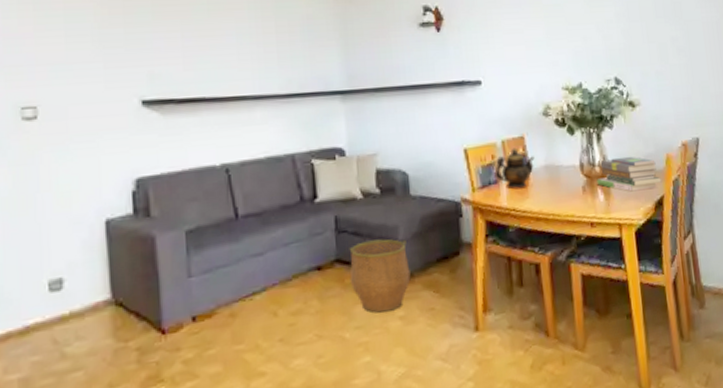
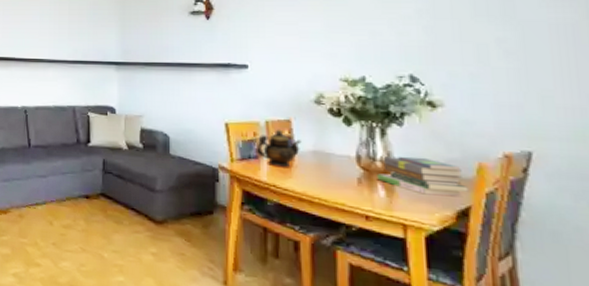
basket: present [349,239,411,313] -> none [111,184,165,246]

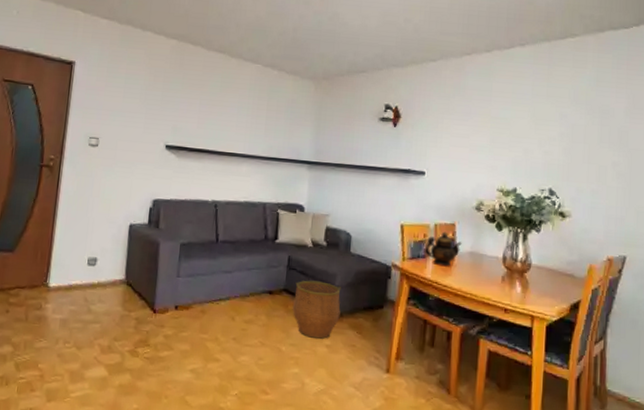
basket: none [111,184,165,246] -> present [292,280,341,339]
books: present [377,156,469,197] -> none [516,258,581,292]

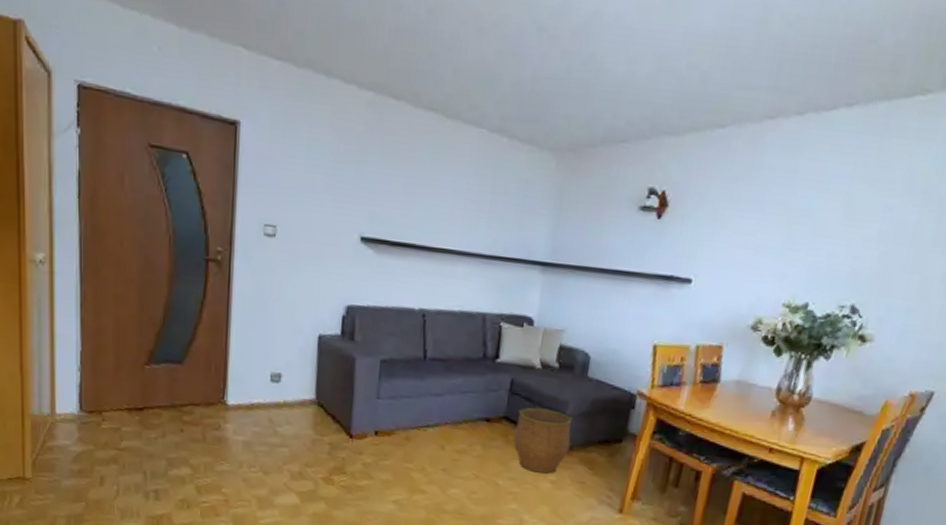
teapot: present [424,231,462,267] -> none [678,355,728,398]

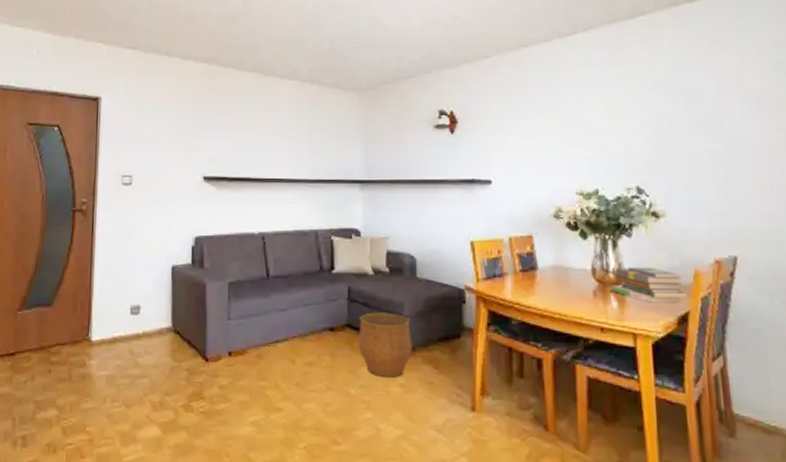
books: none [790,390,870,432] -> present [610,266,687,303]

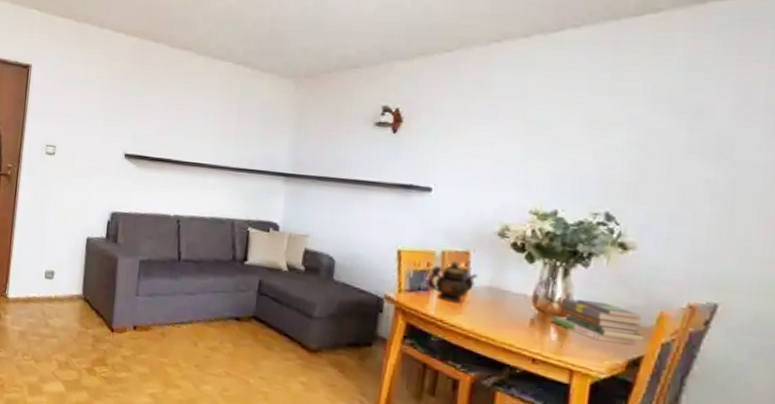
basket: present [357,312,413,377] -> none [262,308,321,375]
teapot: none [500,245,543,285] -> present [426,261,478,304]

